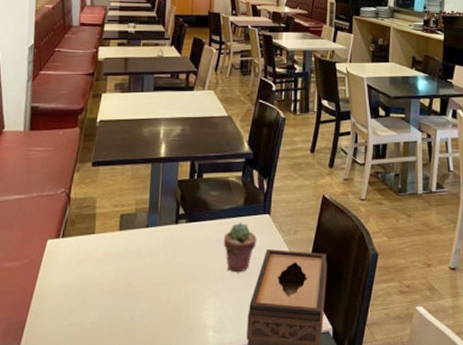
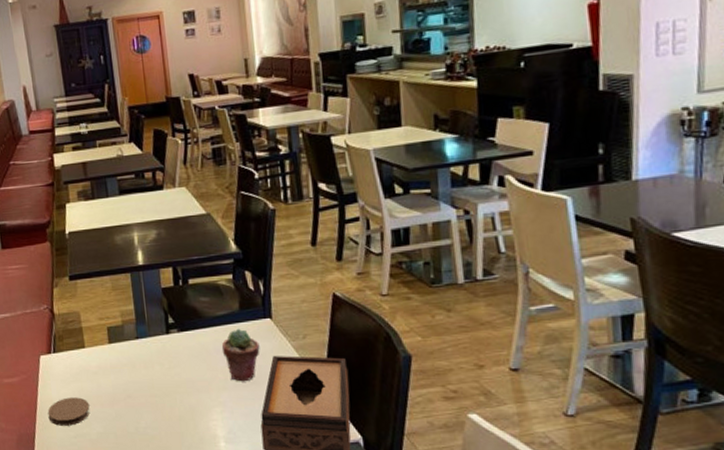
coaster: none [43,284,89,314] -> present [47,397,90,426]

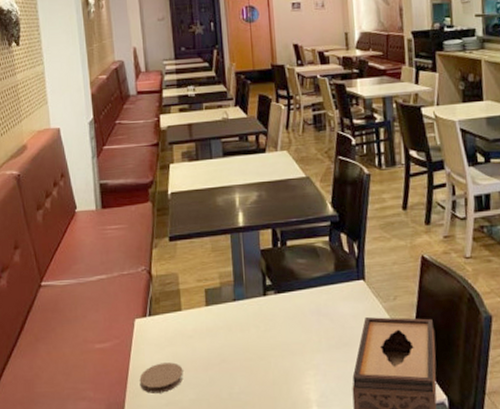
potted succulent: present [221,328,260,382] -> none [316,290,353,344]

